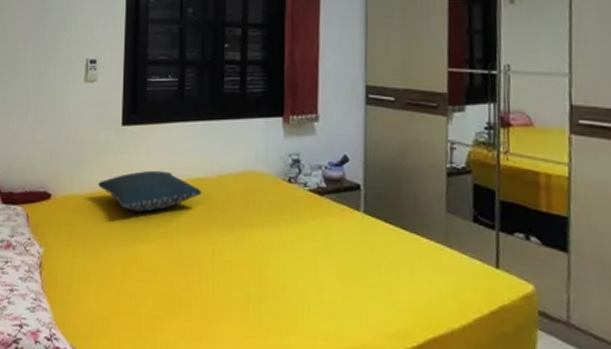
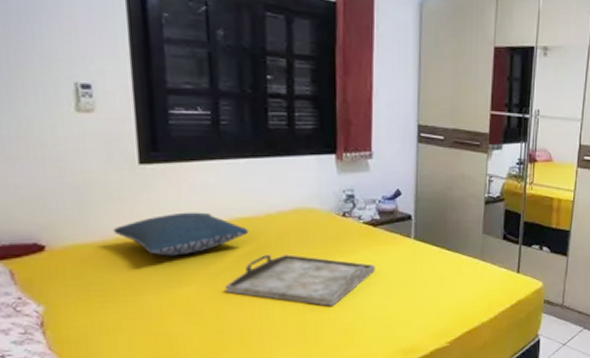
serving tray: none [178,216,321,282] -> present [225,254,375,306]

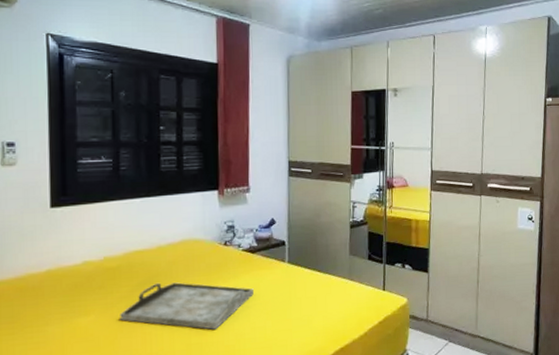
pillow: present [113,212,248,256] -> none [25,247,141,289]

